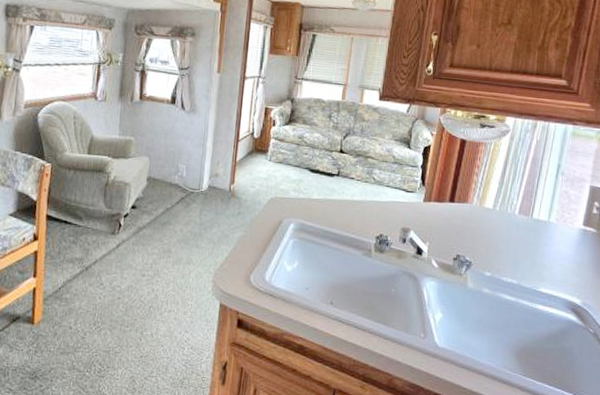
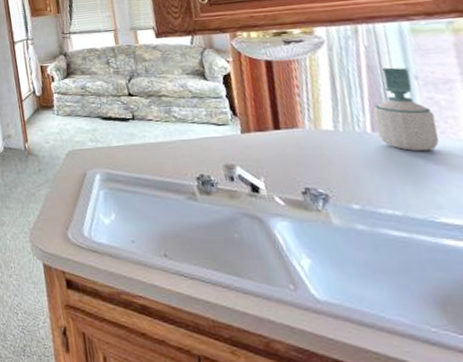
soap bottle: none [522,161,564,235] -> present [373,67,439,152]

